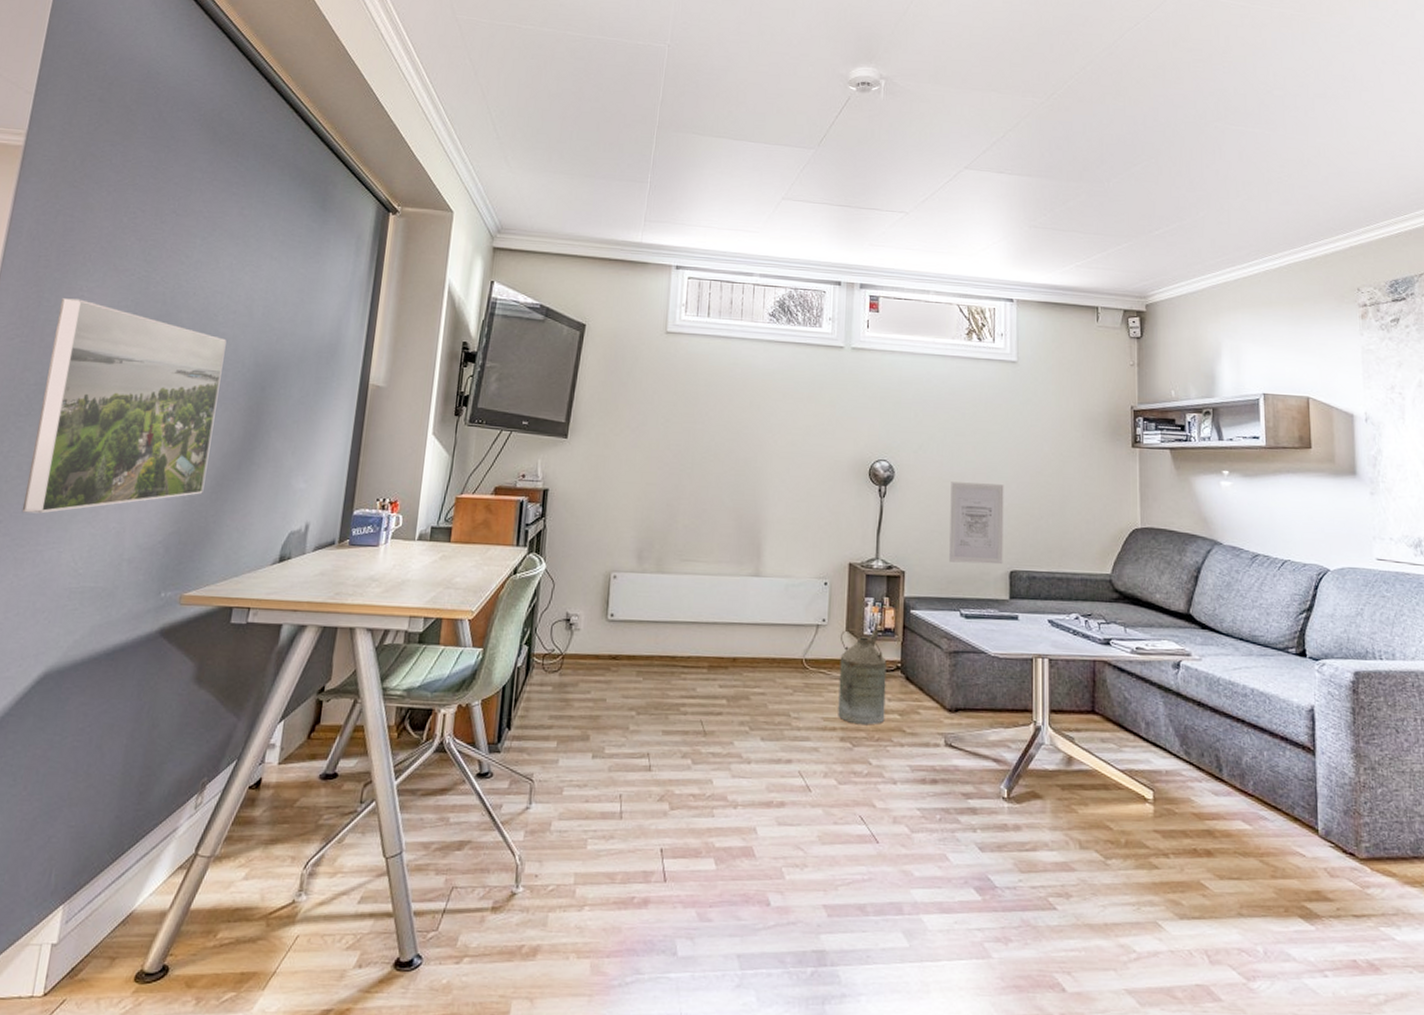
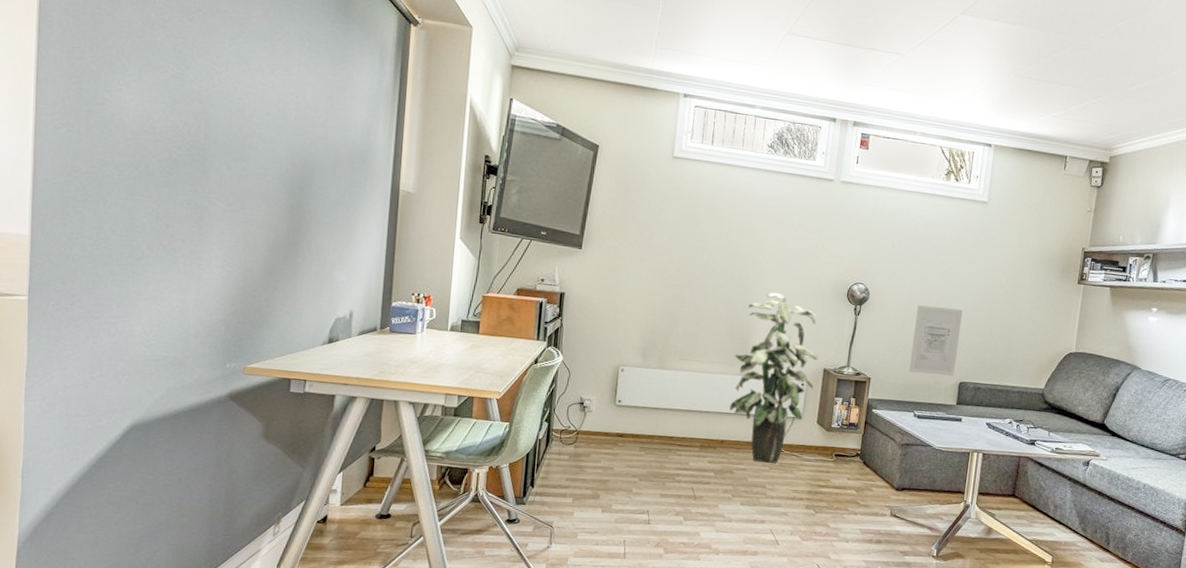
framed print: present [21,298,227,514] -> none [92,91,263,291]
indoor plant: none [742,476,841,685] -> present [730,292,818,464]
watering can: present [838,629,887,725] -> none [805,422,849,498]

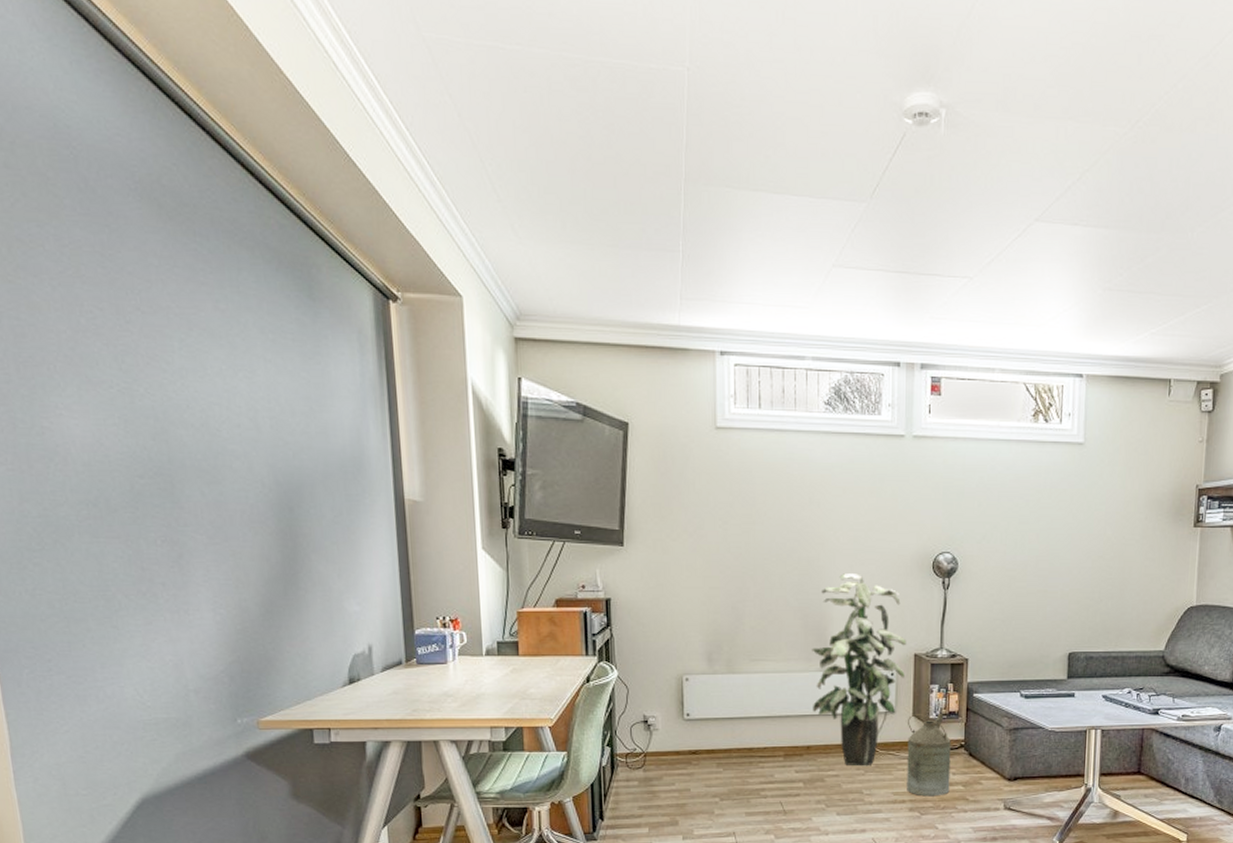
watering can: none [805,422,849,498] -> present [907,713,951,797]
wall art: present [909,305,963,377] -> none [1011,570,1066,647]

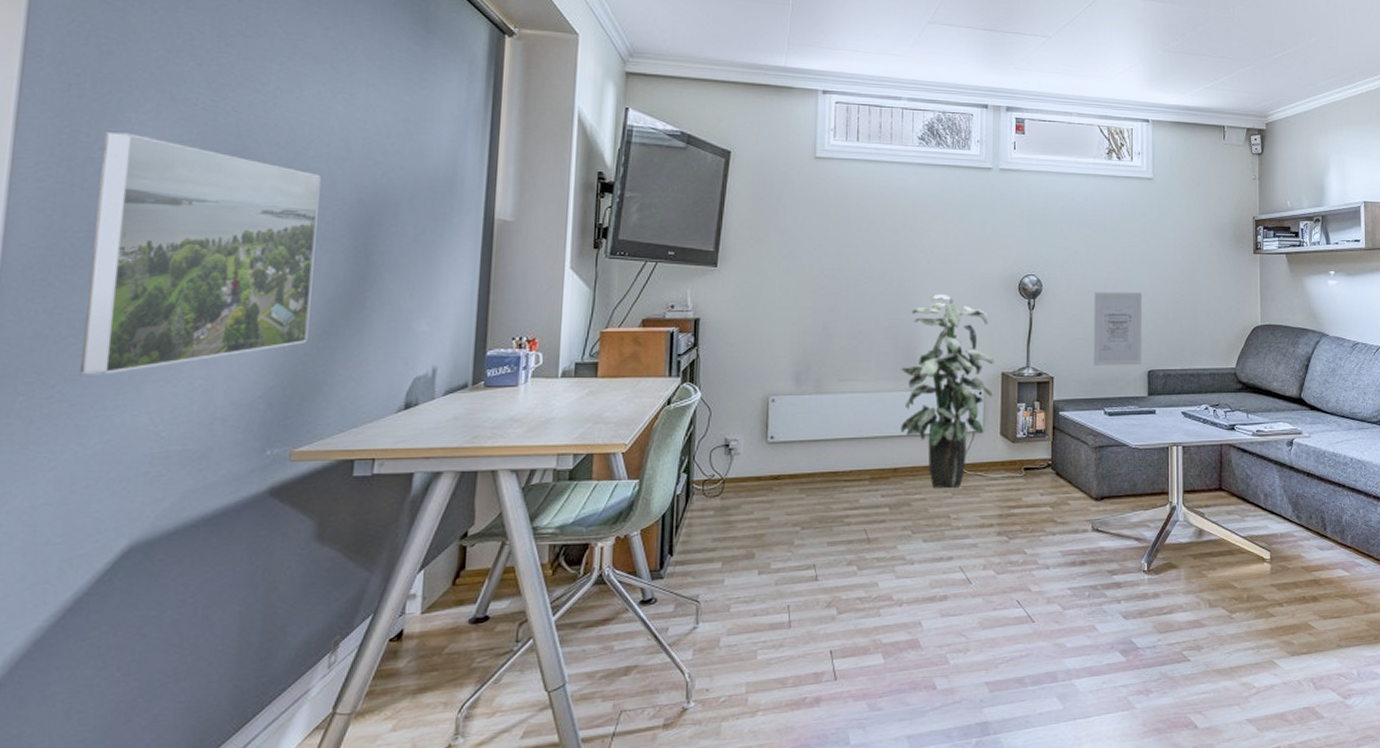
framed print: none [38,418,254,651] -> present [79,132,321,375]
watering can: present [907,713,951,797] -> none [995,431,1038,520]
wall art: none [1011,570,1066,647] -> present [1094,292,1142,366]

